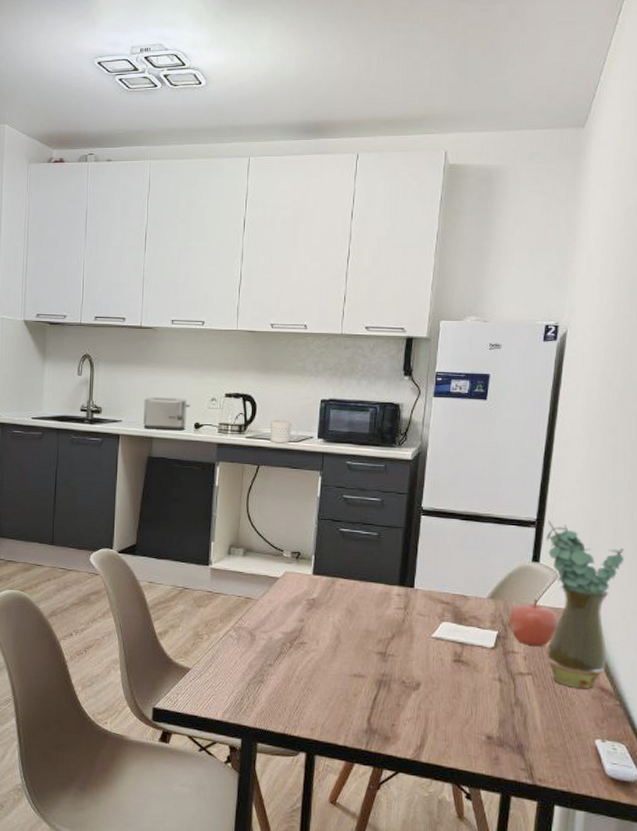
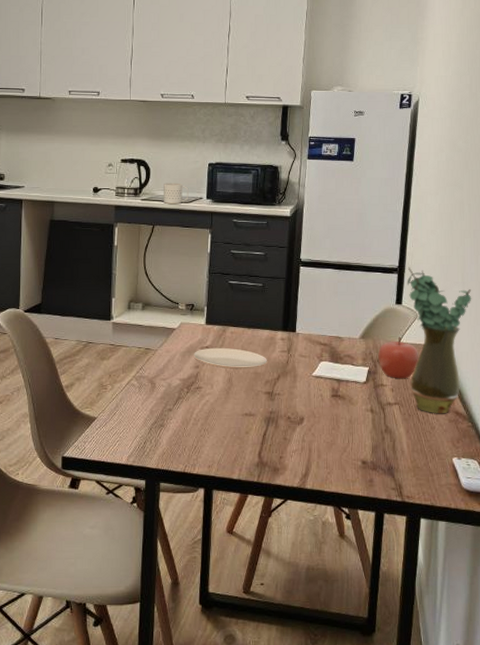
toaster: present [143,397,191,431] -> none [45,164,89,195]
plate: none [298,600,381,626] -> present [193,347,267,369]

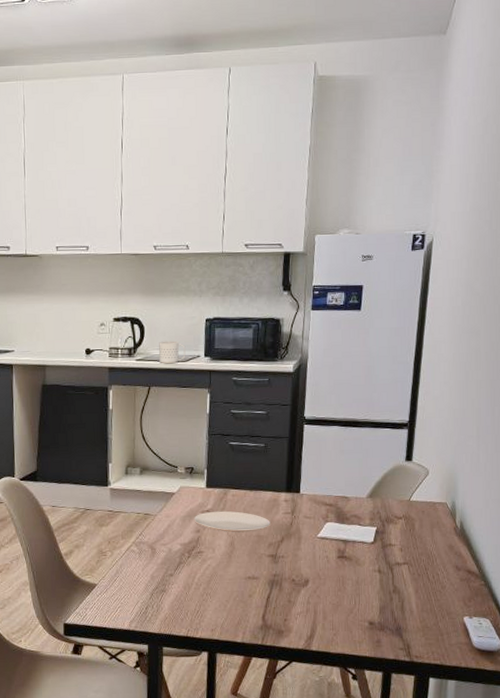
fruit: present [378,336,418,379] -> none [387,494,429,539]
vase: present [406,267,472,414] -> none [417,421,487,573]

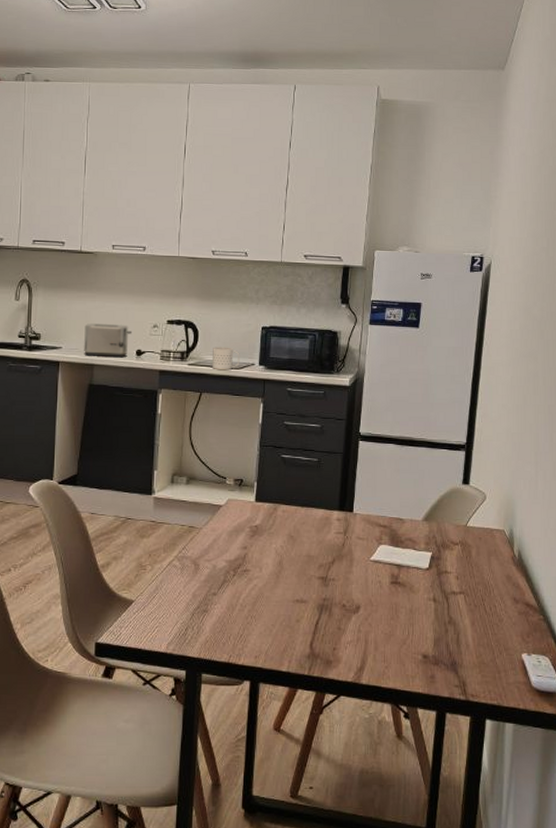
toaster: none [34,325,81,357] -> present [84,324,133,358]
plate: present [194,510,270,533] -> none [241,527,321,552]

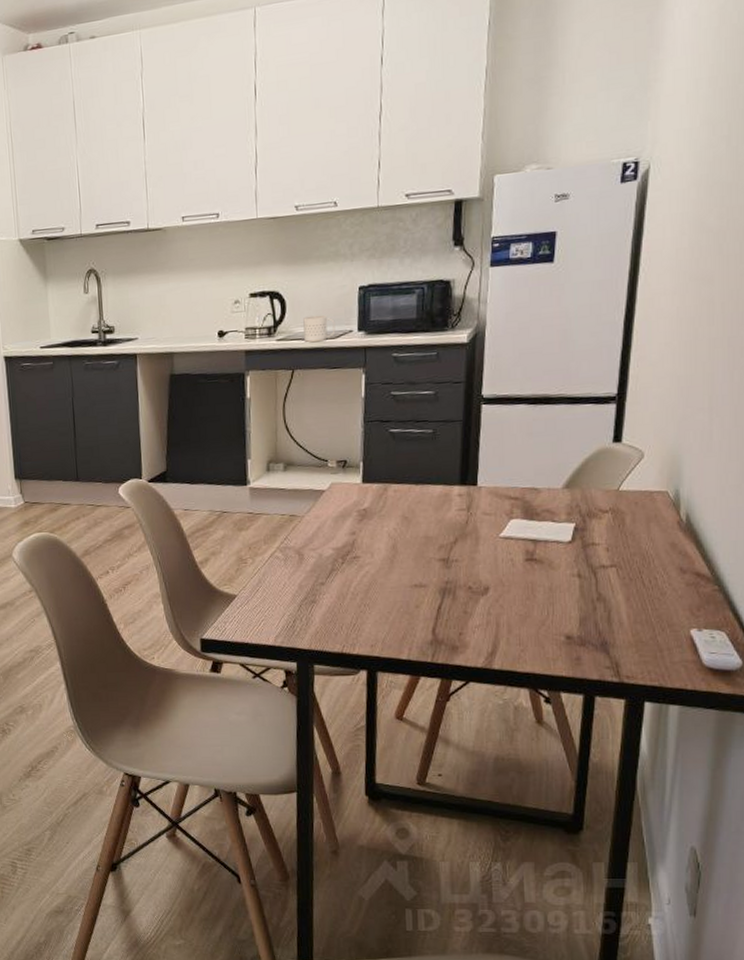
toaster: present [84,324,133,358] -> none [160,304,212,344]

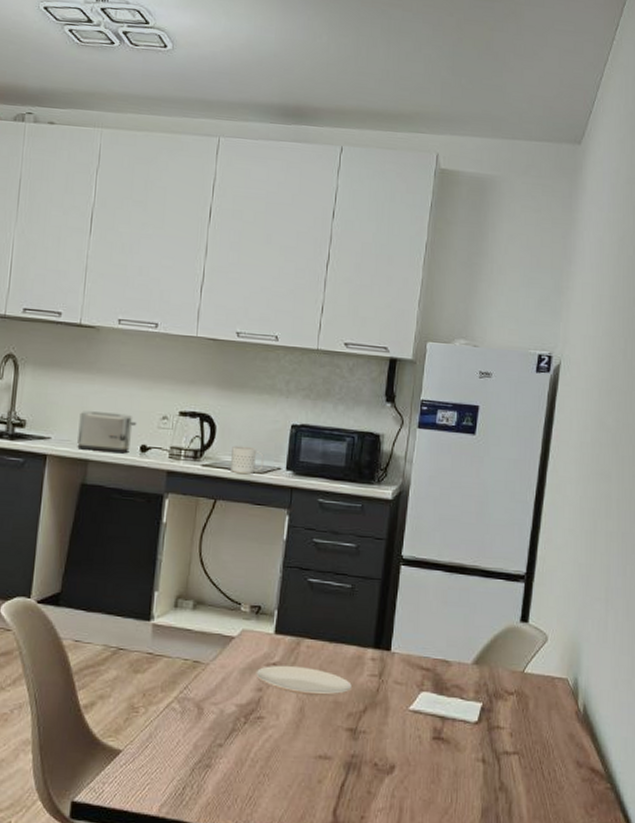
toaster: none [160,304,212,344] -> present [77,411,137,454]
plate: none [348,509,441,534] -> present [255,665,352,697]

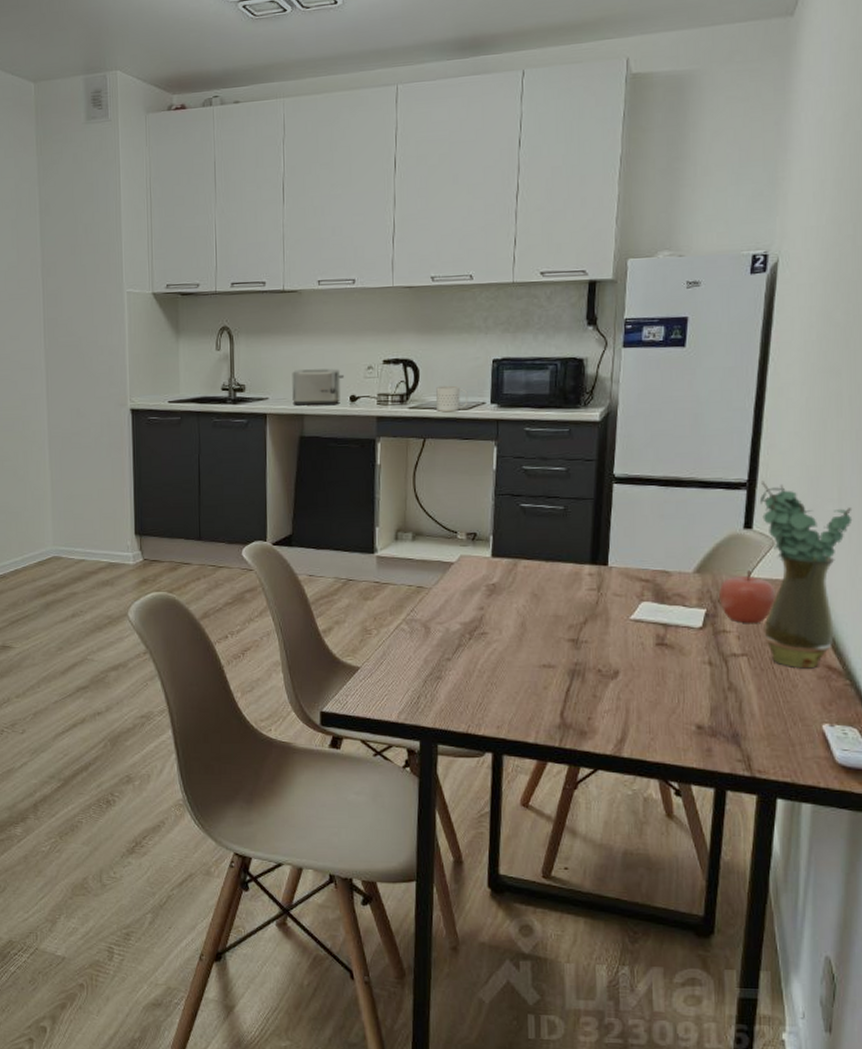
plate: present [255,665,352,697] -> none [476,585,571,612]
fruit: none [495,664,546,721] -> present [719,569,775,624]
vase: none [534,574,617,770] -> present [759,480,853,669]

